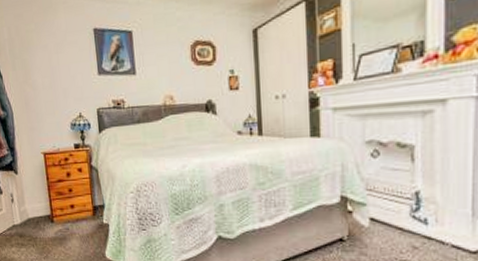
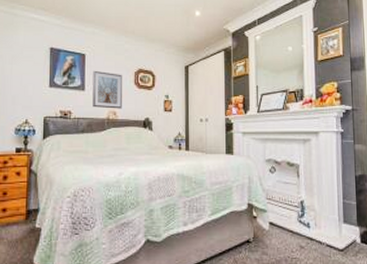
picture frame: none [143,48,179,94] -> present [93,70,122,109]

